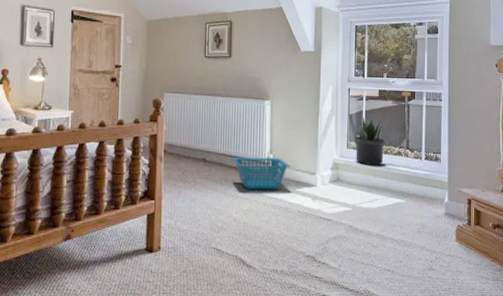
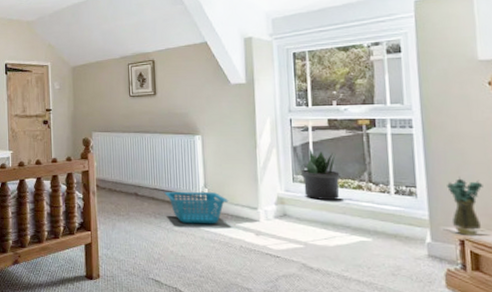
vase: none [462,145,487,196] -> present [447,177,483,237]

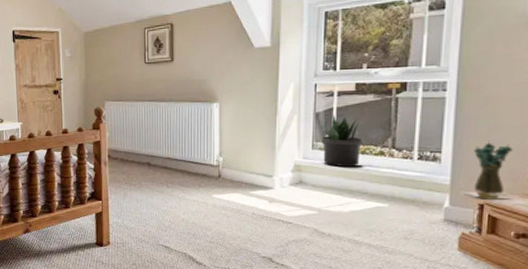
laundry basket: present [164,192,229,224] -> none [178,161,244,192]

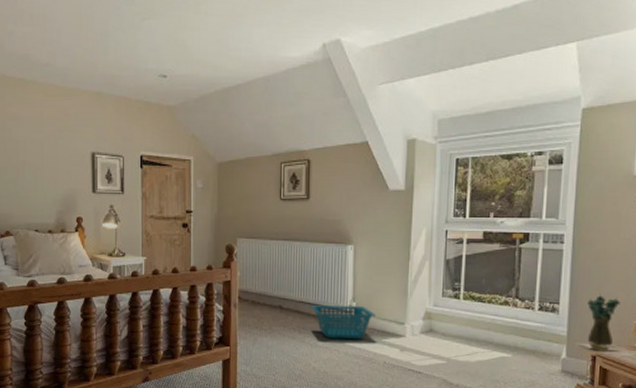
laundry basket: none [178,161,244,192] -> present [311,305,377,340]
planter: present [322,115,363,167] -> none [452,262,489,315]

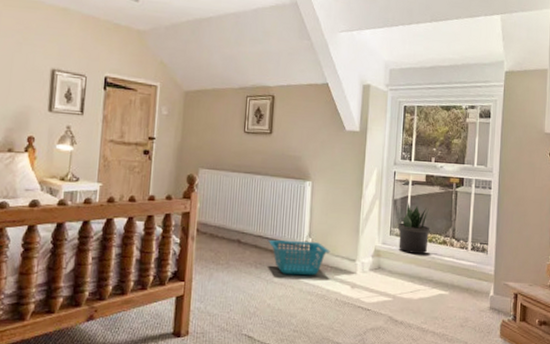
planter: none [452,262,489,315] -> present [398,203,430,254]
vase: present [587,294,620,353] -> none [510,236,536,291]

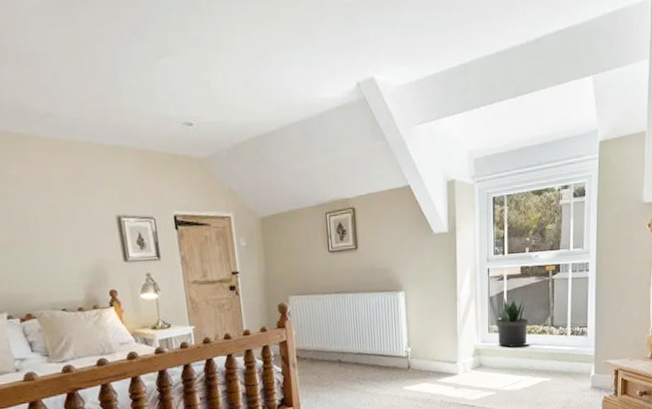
laundry basket: present [268,240,330,276] -> none [368,350,431,386]

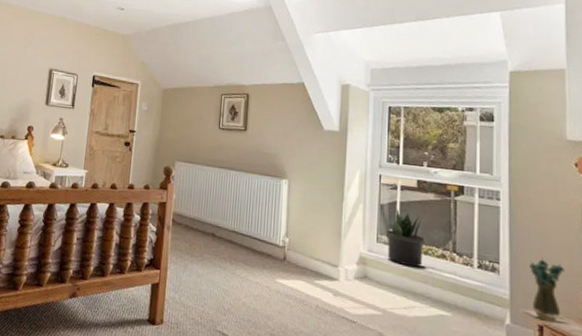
vase: none [610,314,636,366] -> present [529,258,565,324]

